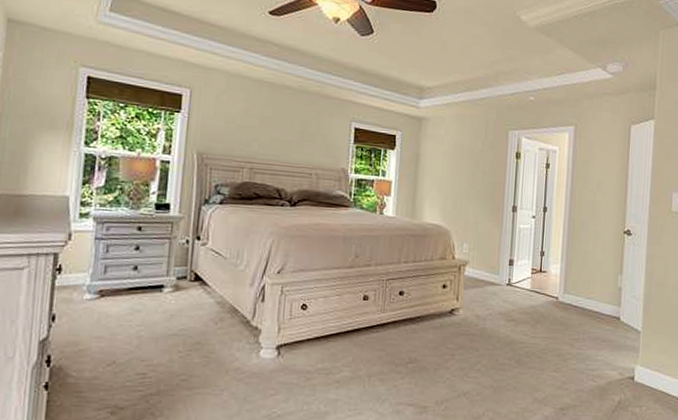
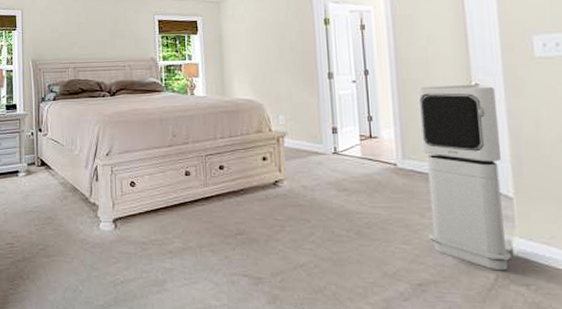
air purifier: none [574,227,640,395] -> present [416,85,512,271]

